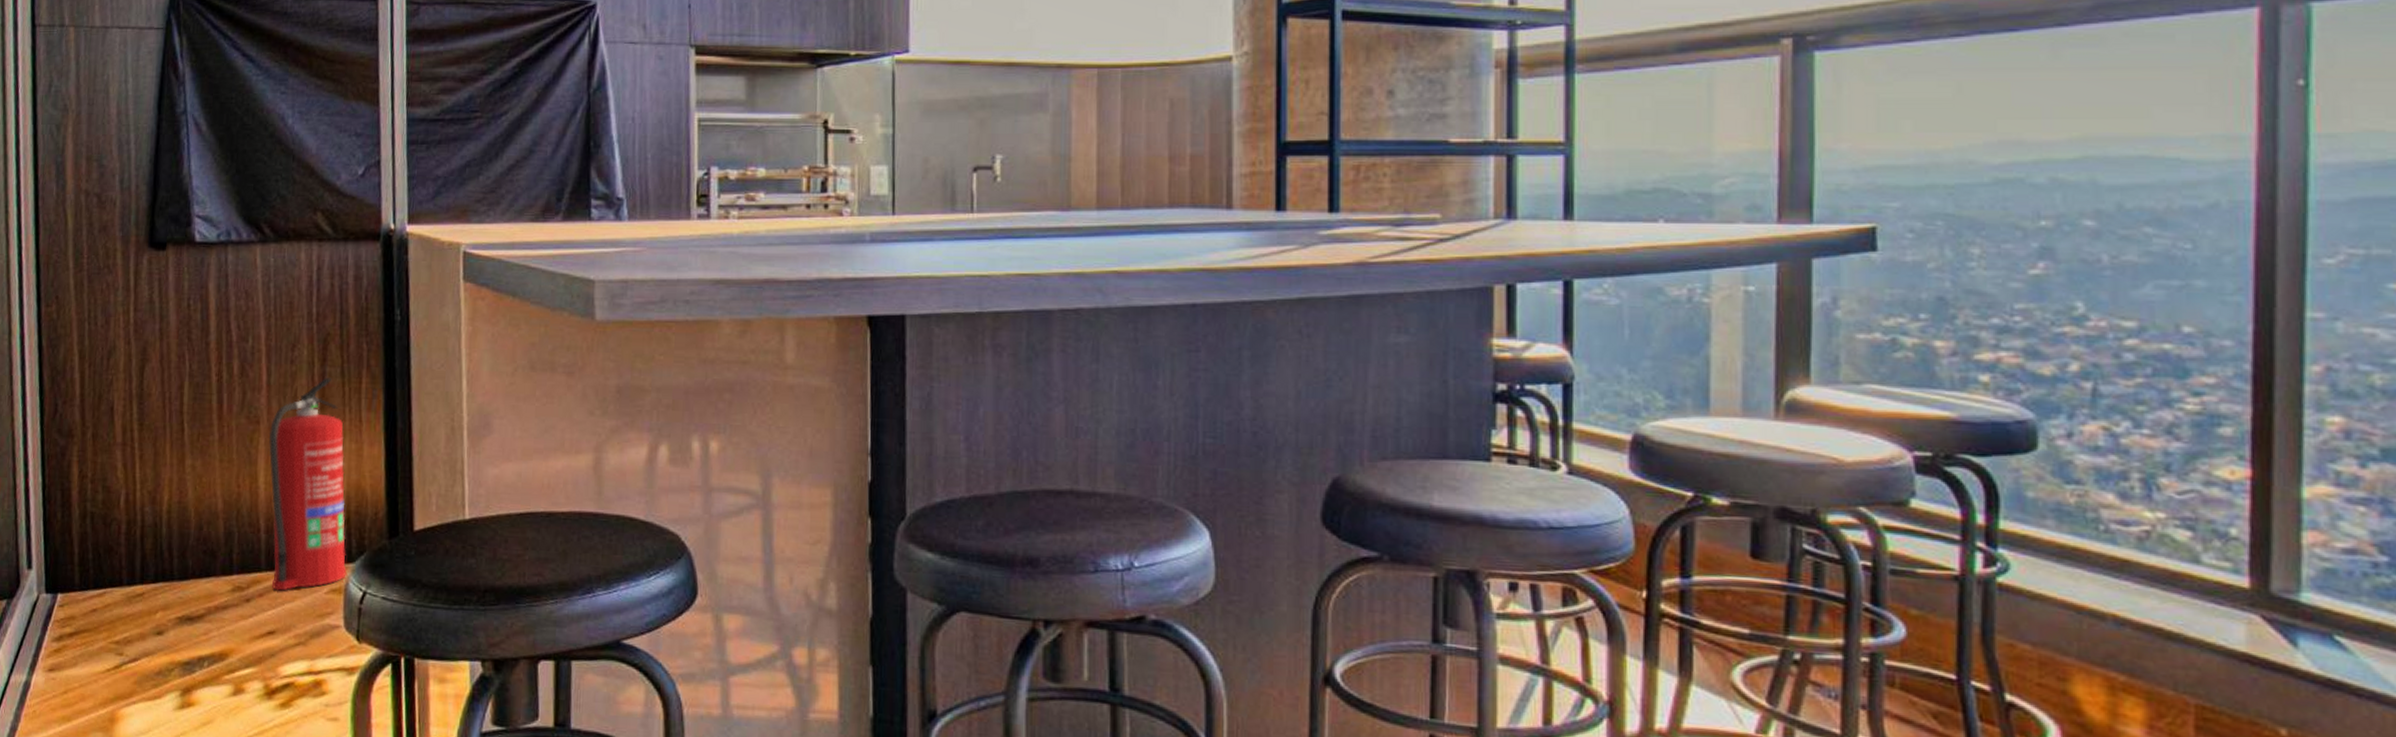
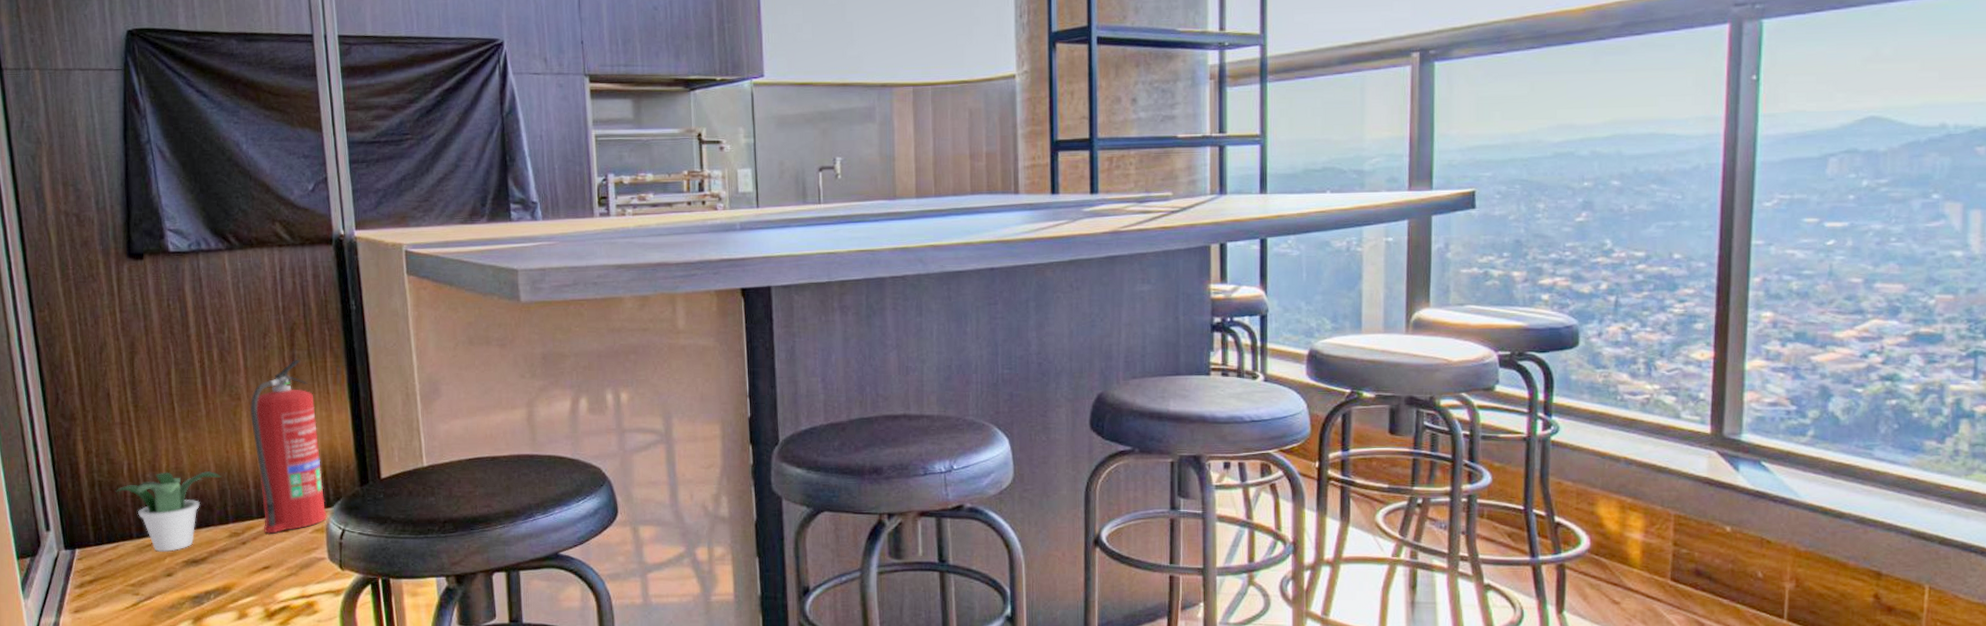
potted plant: none [108,506,230,604] -> present [115,470,222,552]

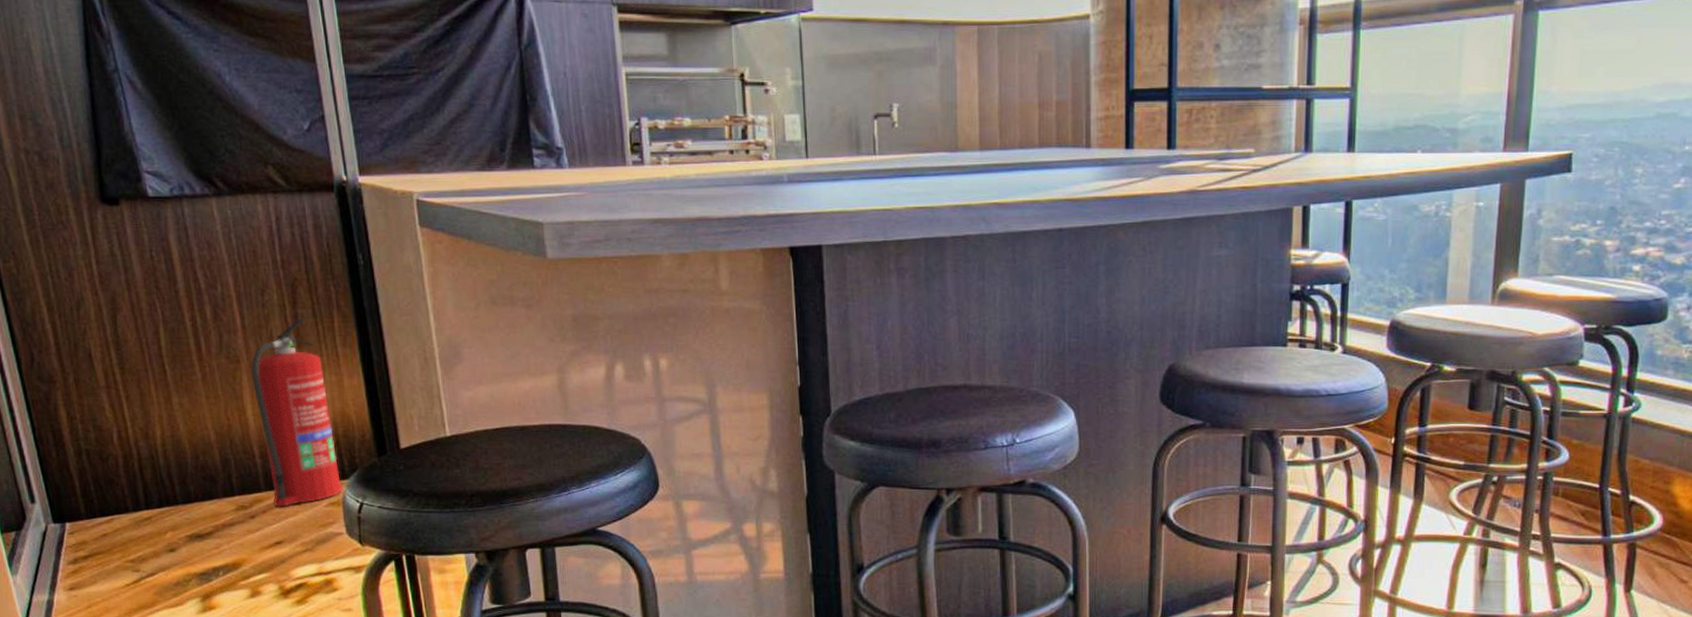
potted plant: present [115,470,222,552] -> none [105,439,224,526]

